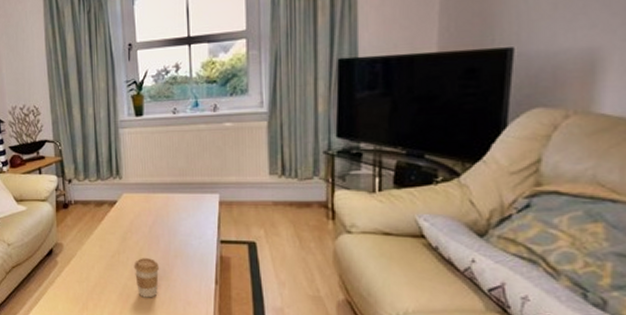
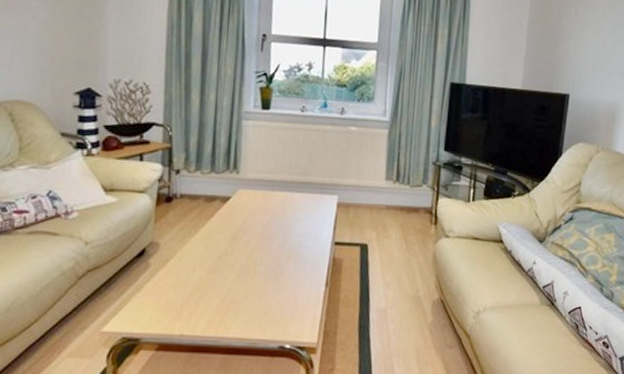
coffee cup: present [133,258,160,298] -> none [241,260,271,303]

